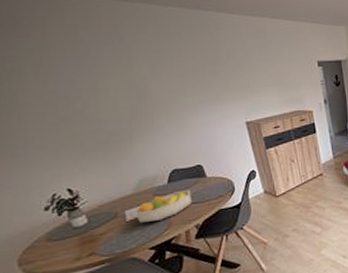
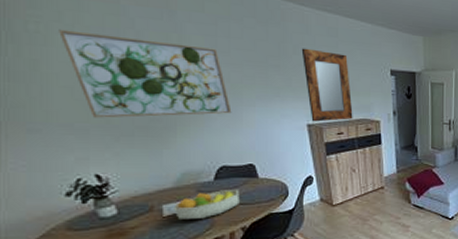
wall art: none [30,63,178,138] -> present [59,29,232,118]
home mirror: none [234,52,287,119] -> present [301,48,353,122]

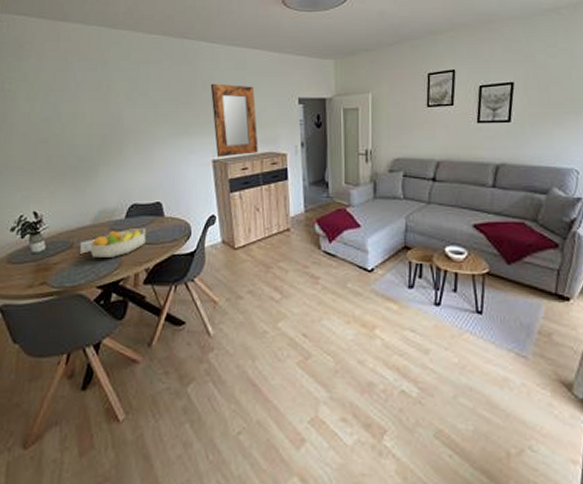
wall art: present [59,29,232,118] -> none [23,86,145,160]

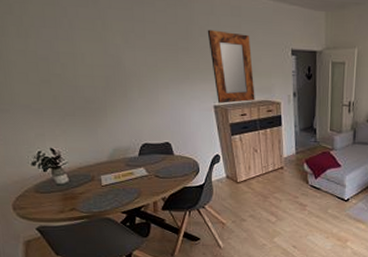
fruit bowl: present [89,228,146,258] -> none [109,165,160,189]

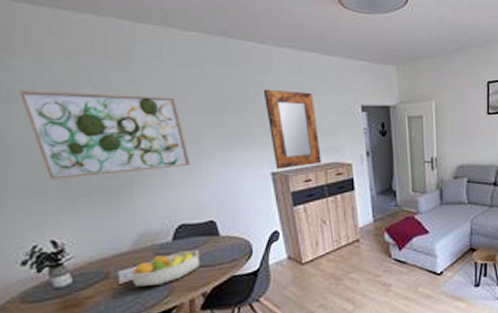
wall art: none [11,21,150,100] -> present [19,90,191,180]
fruit bowl: none [109,165,160,189] -> present [130,250,200,286]

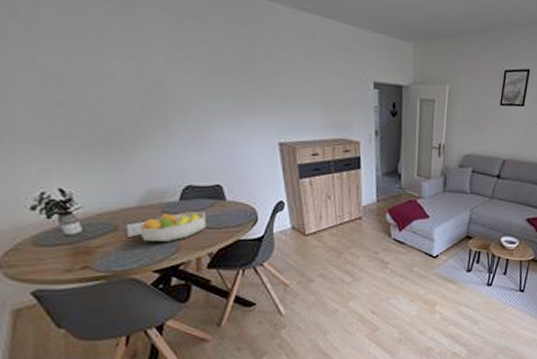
wall art: present [19,90,191,180] -> none [15,26,198,128]
home mirror: present [263,89,322,169] -> none [273,53,330,141]

